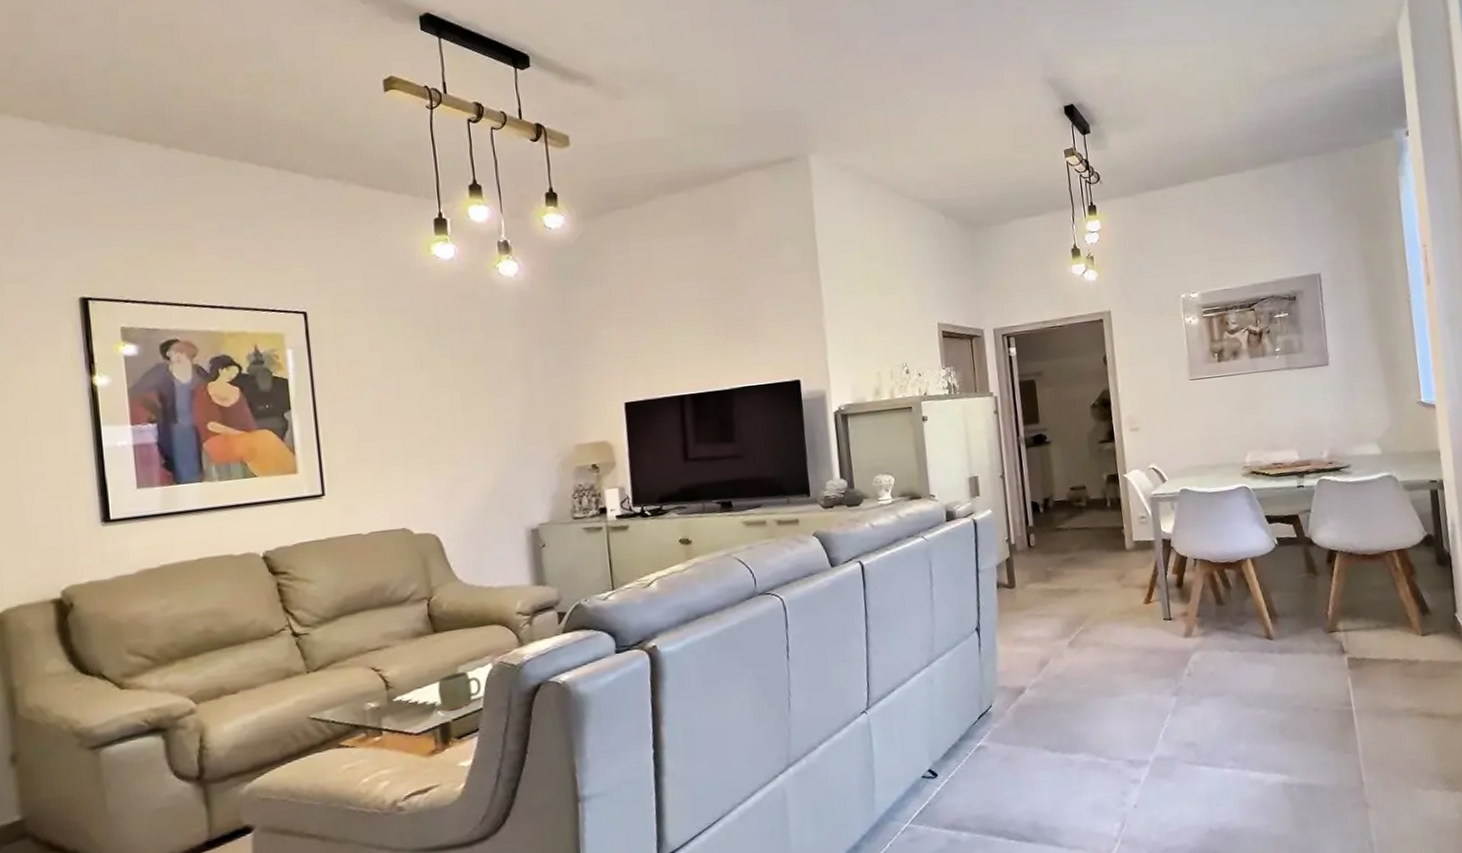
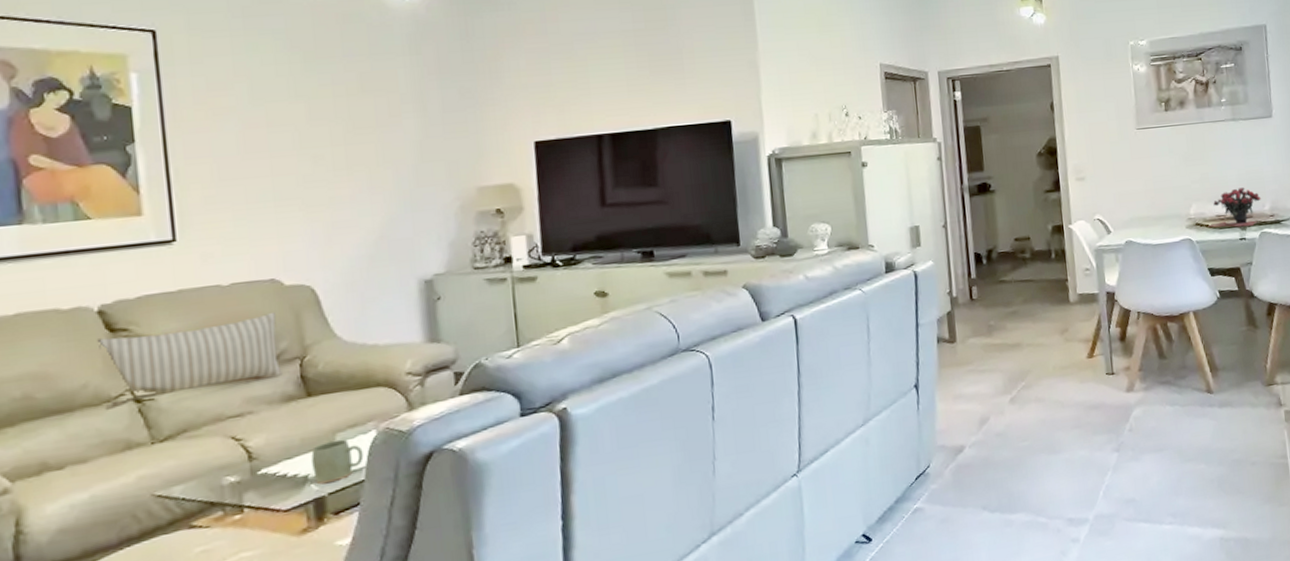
pillow: none [263,557,413,644] -> present [98,311,283,411]
flower arrangement: none [1264,435,1319,476] -> present [1207,187,1261,228]

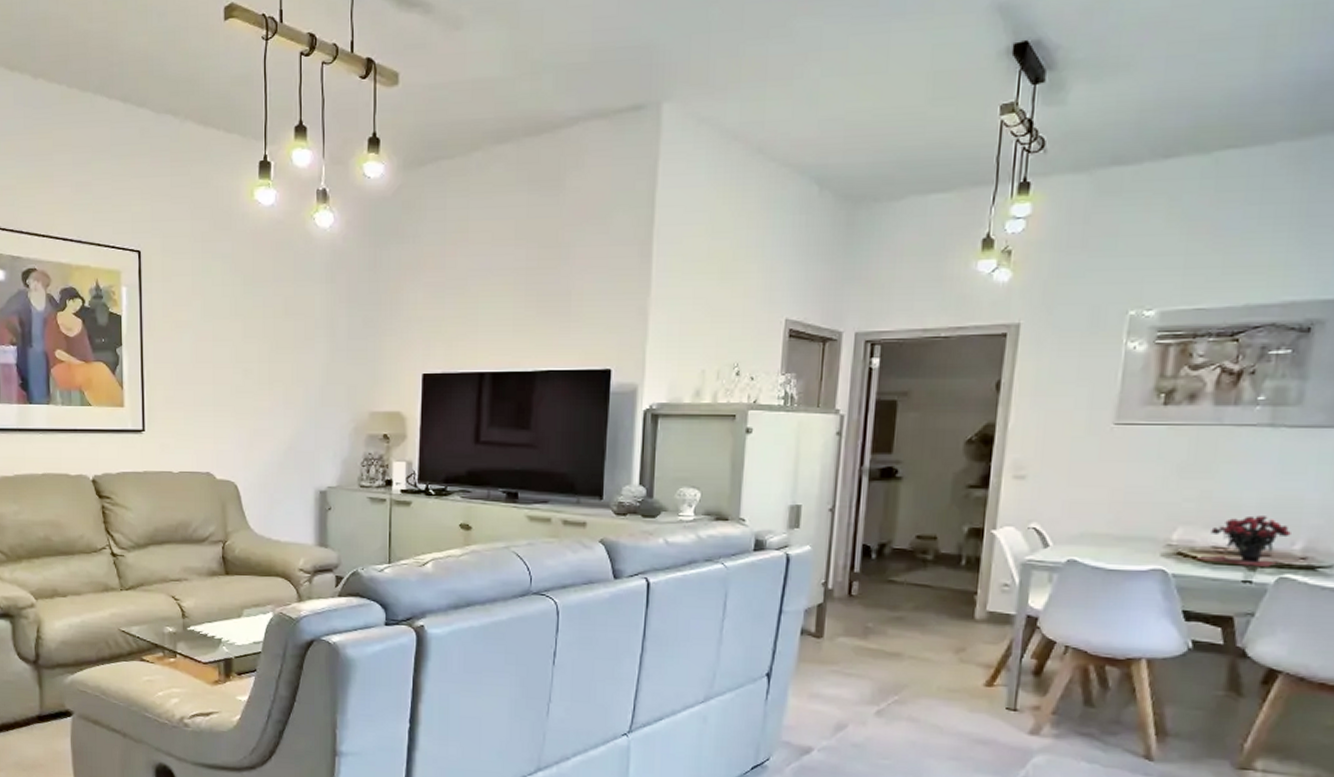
pillow: present [98,311,283,411] -> none [91,500,210,559]
mug: present [311,439,364,484] -> none [225,614,262,649]

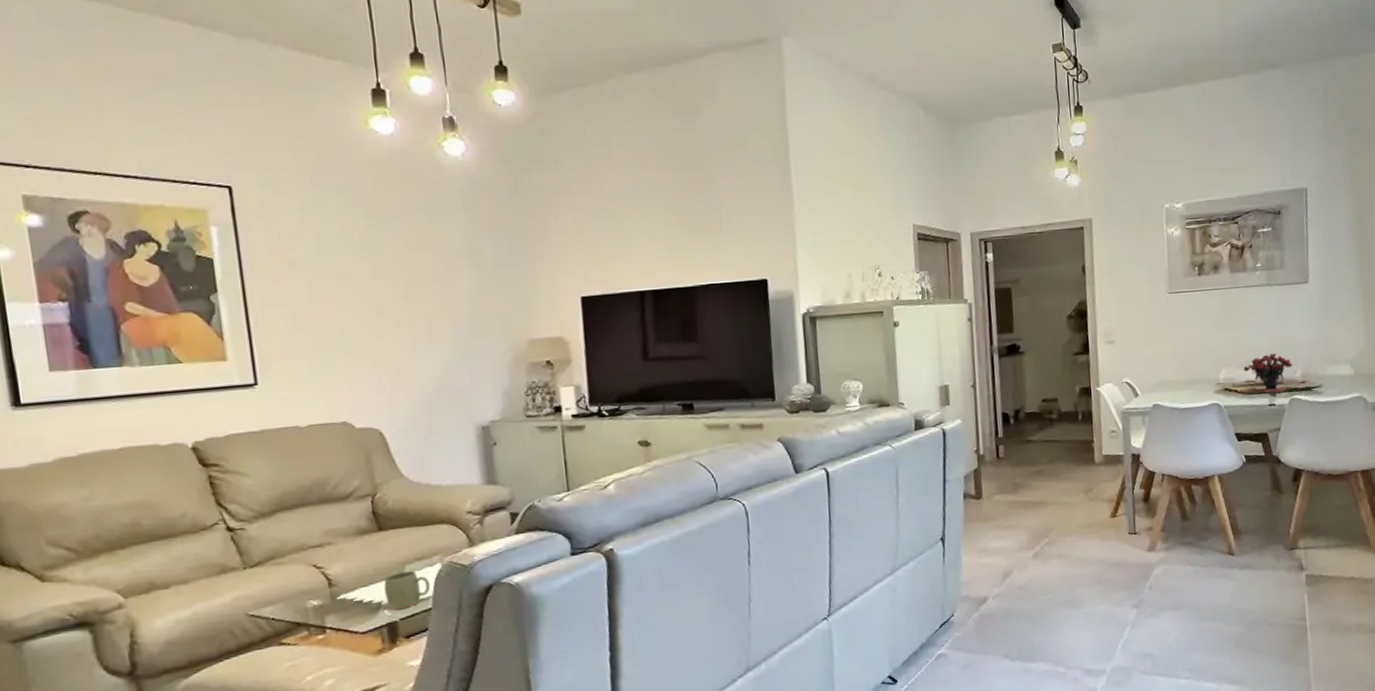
mug: none [225,614,262,649] -> present [383,570,431,610]

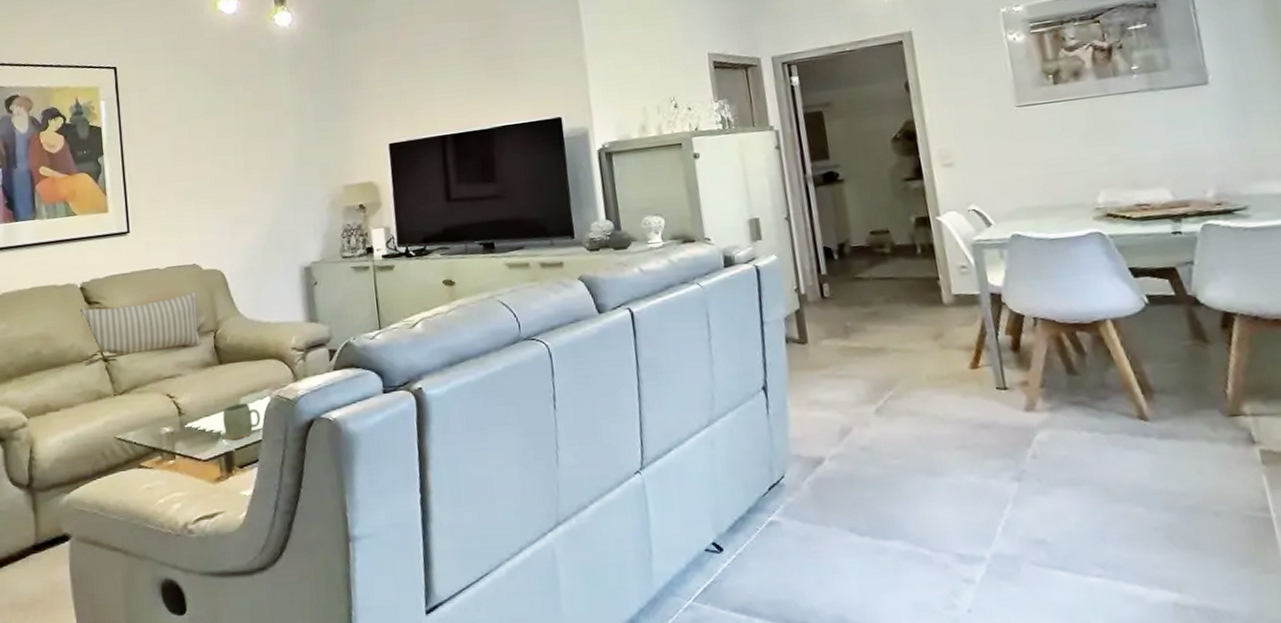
pillow: none [193,452,356,538] -> present [81,291,202,367]
flower arrangement: present [1236,353,1293,394] -> none [1124,170,1200,220]

